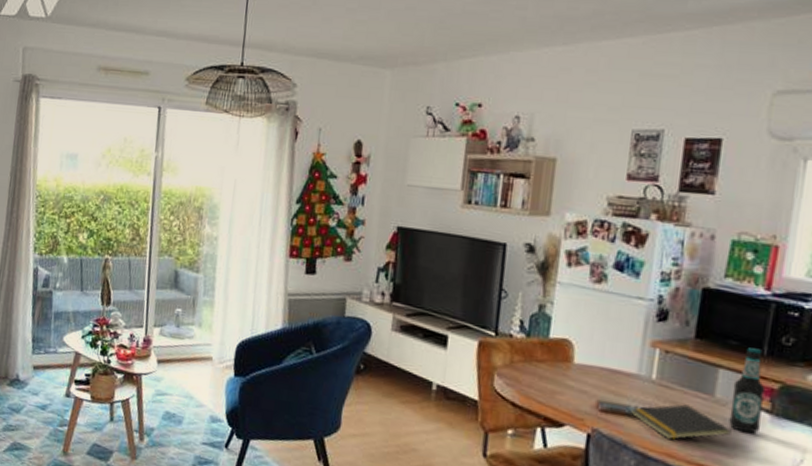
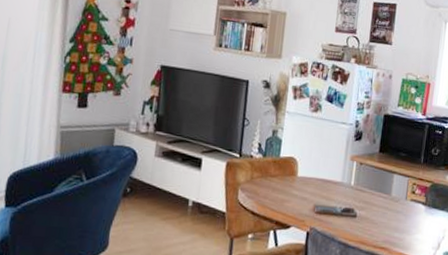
notepad: present [631,404,732,441] -> none [337,203,402,231]
bottle: present [728,347,766,434] -> none [400,158,422,221]

